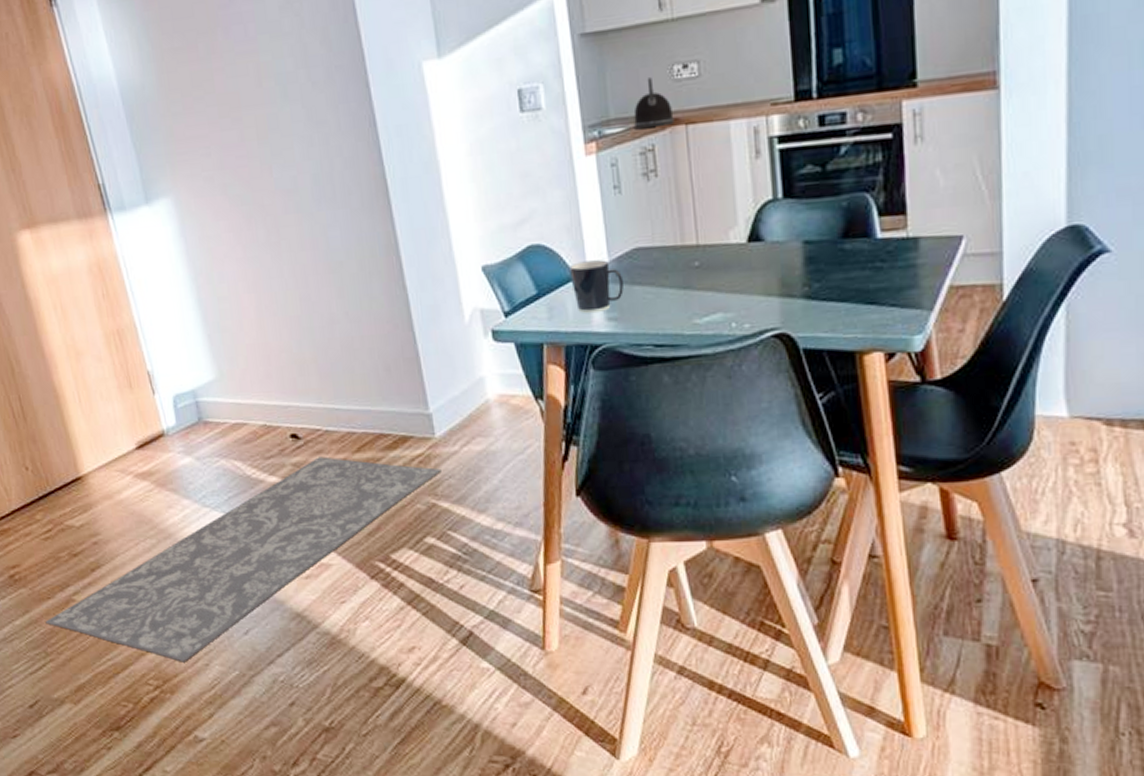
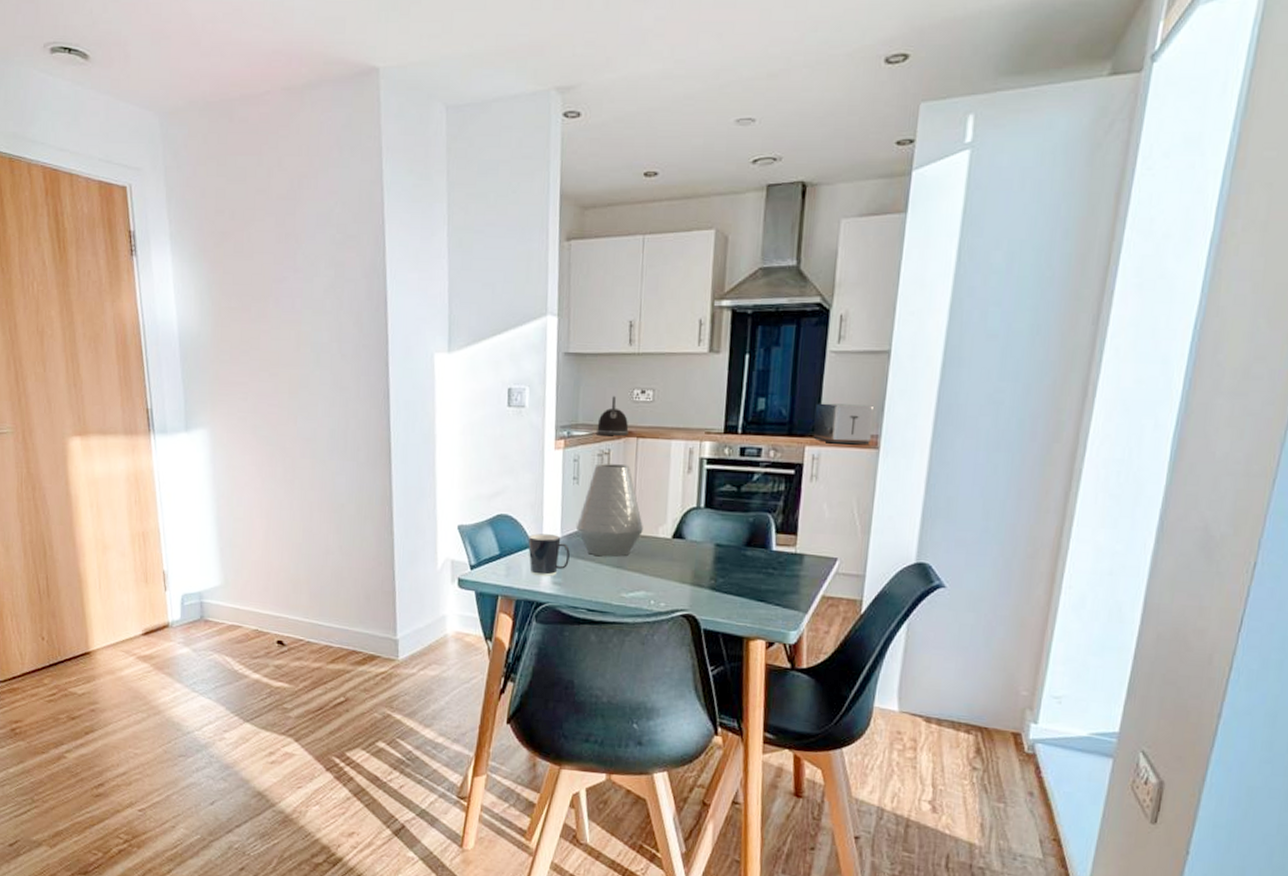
rug: present [45,456,443,662] -> none [36,662,400,823]
vase: none [625,160,710,279] -> present [575,463,643,558]
toaster: none [908,34,987,94] -> present [813,403,875,446]

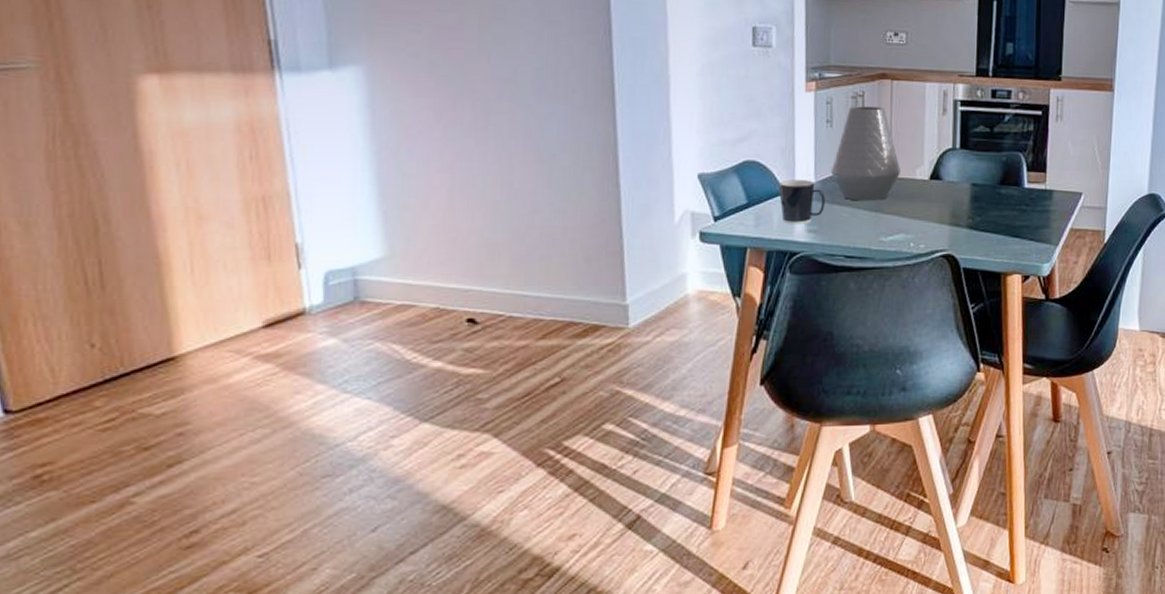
kettle: present [597,396,629,437] -> none [850,38,883,79]
toaster: present [813,403,875,446] -> none [1057,48,1109,88]

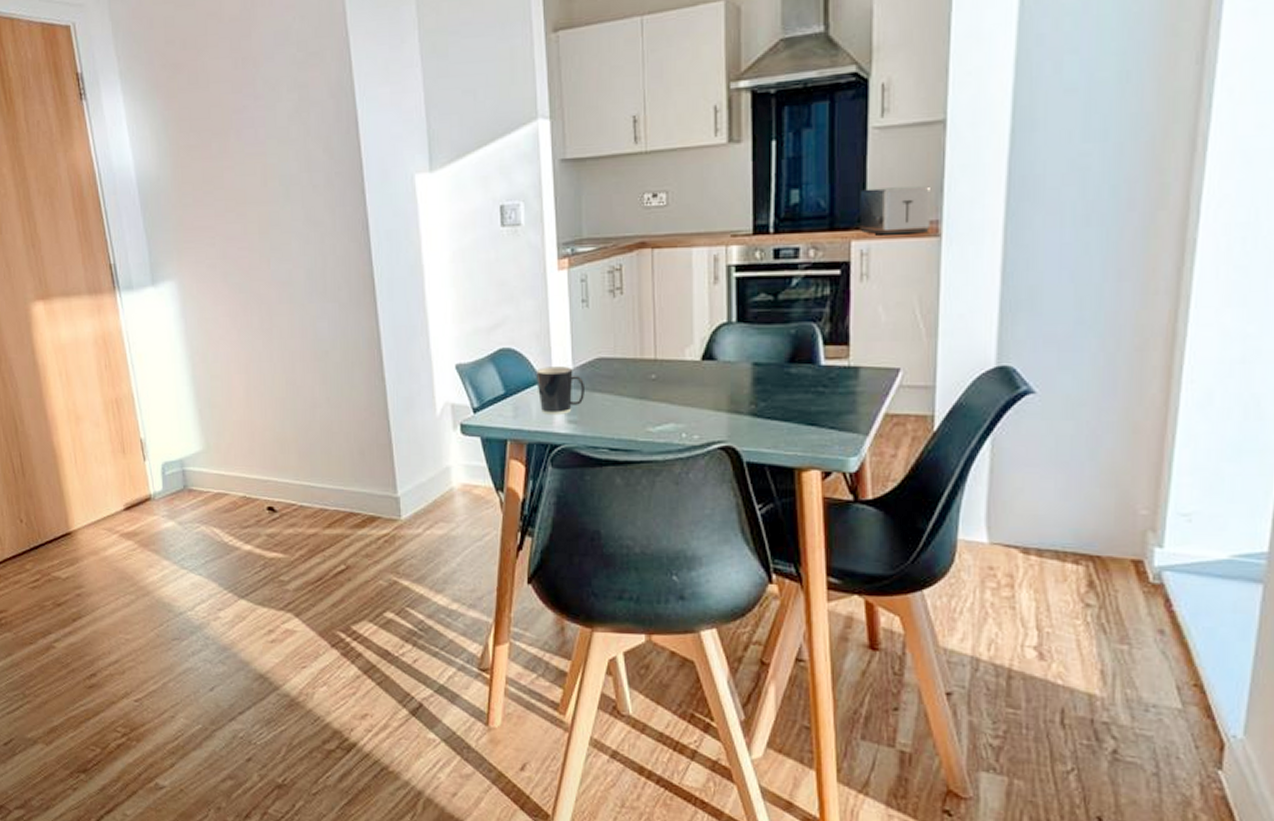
vase: present [830,106,900,202] -> none [589,281,667,388]
toaster: none [1057,48,1109,88] -> present [859,186,932,237]

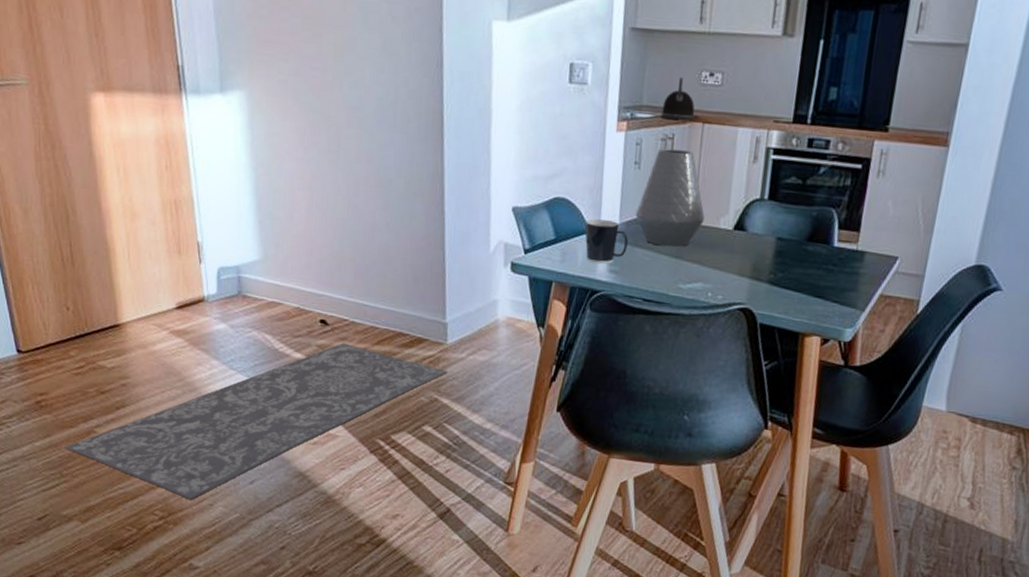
rug: none [26,530,406,713] -> present [65,343,449,500]
vase: none [589,281,667,388] -> present [635,148,705,248]
kettle: none [605,203,642,250] -> present [661,77,695,122]
toaster: present [859,186,932,237] -> none [883,95,948,143]

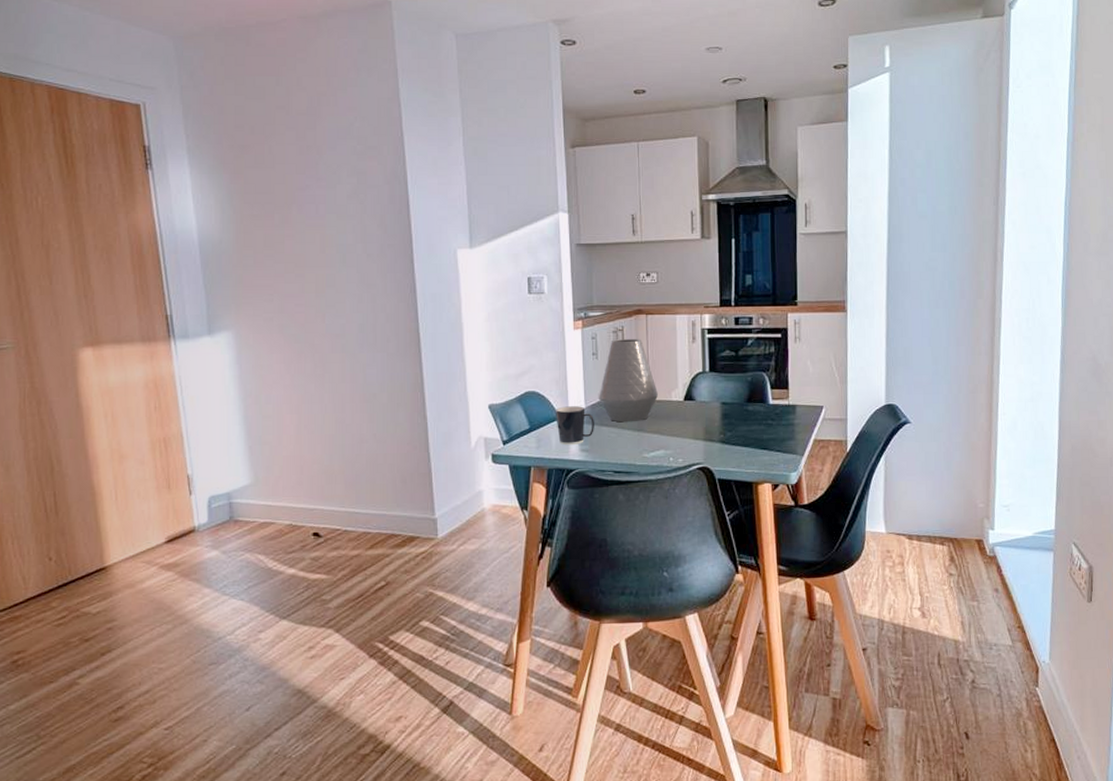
rug: present [65,343,449,500] -> none [43,552,441,740]
kettle: present [661,77,695,122] -> none [610,280,638,315]

